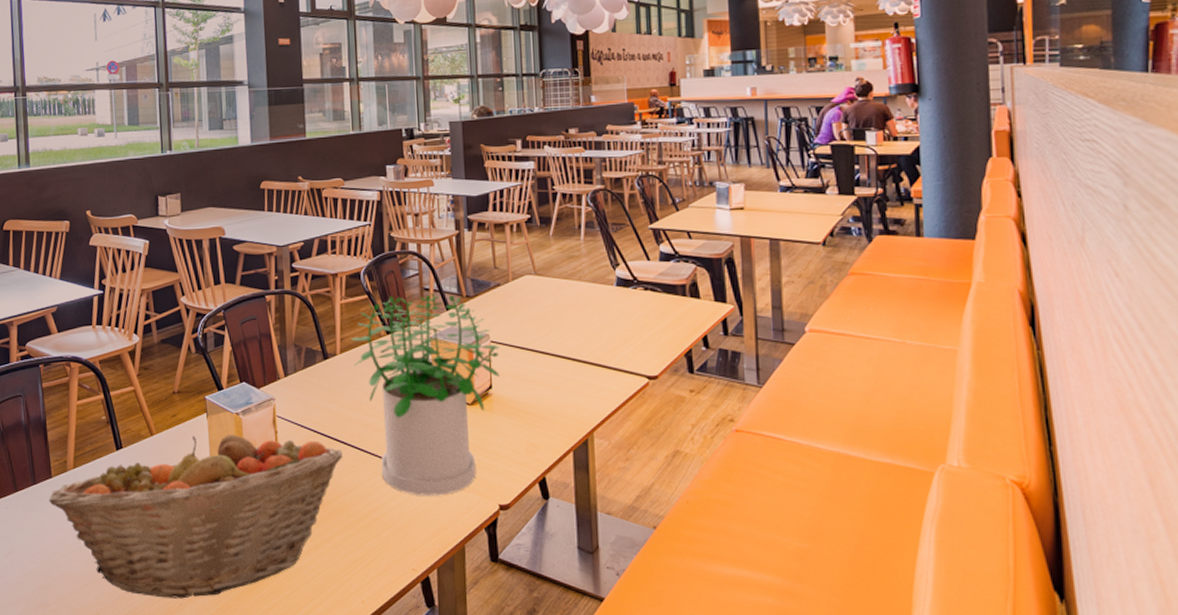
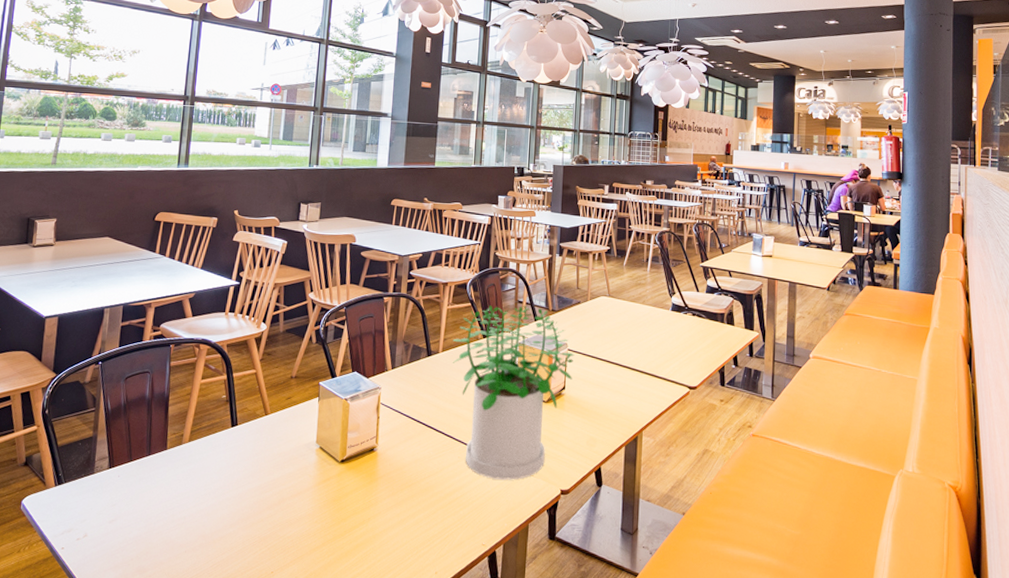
fruit basket: present [49,435,343,599] -> none [161,417,434,567]

